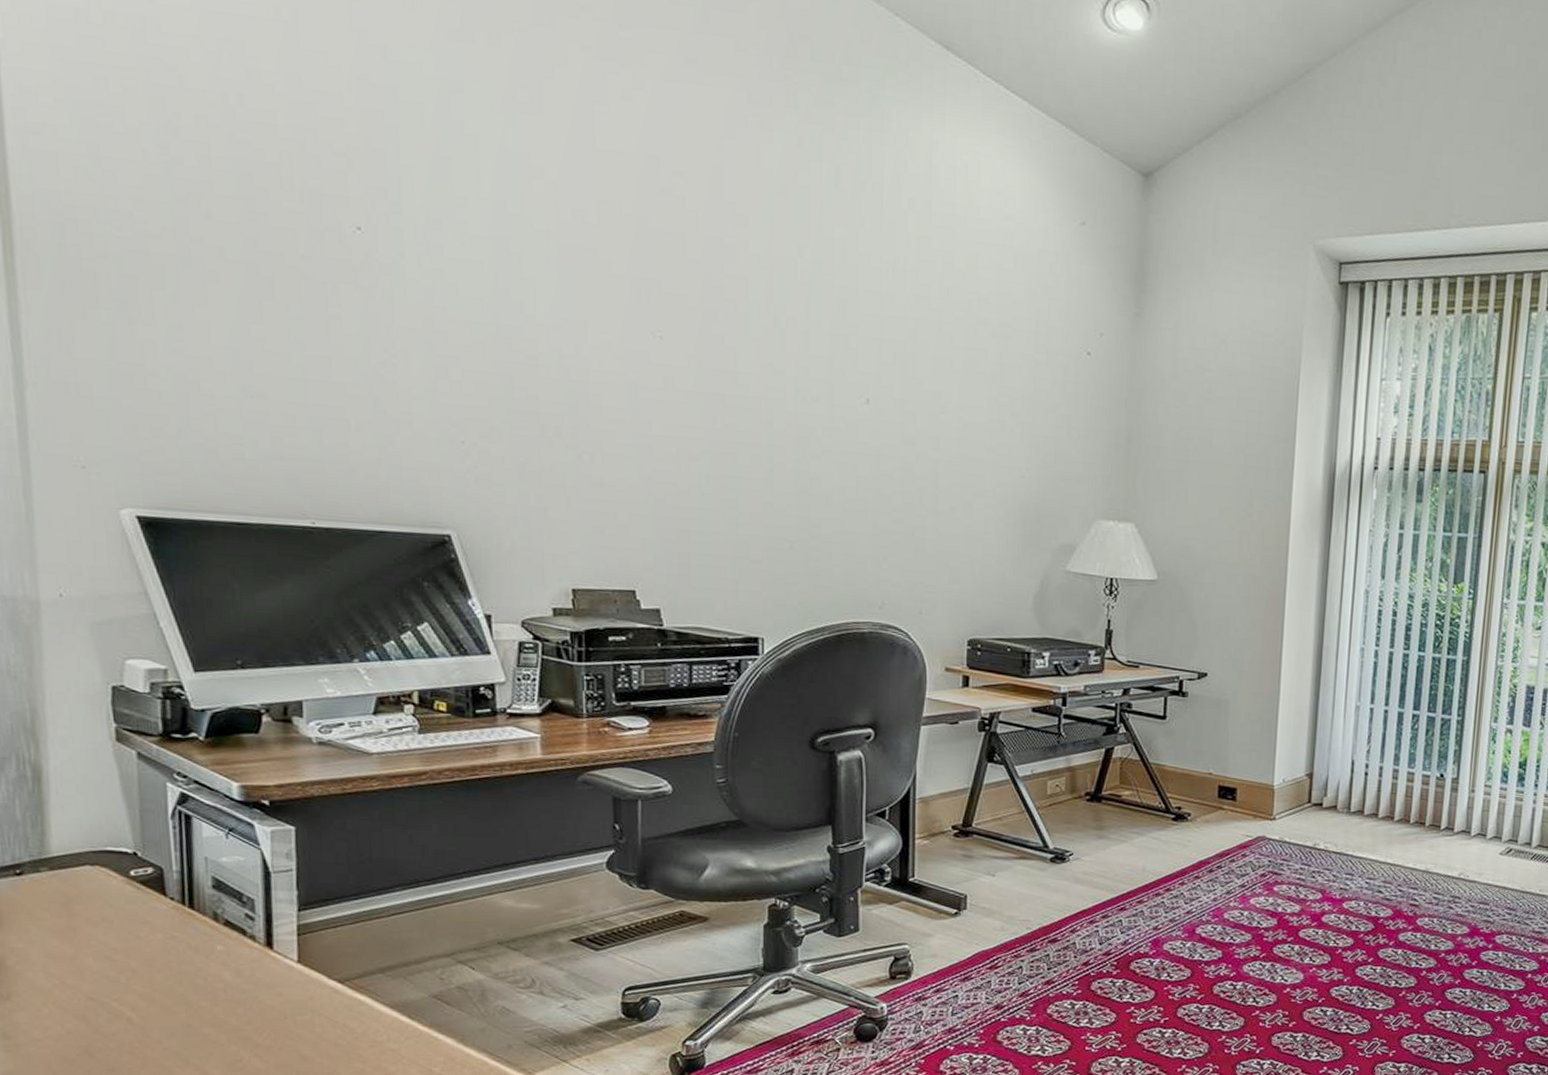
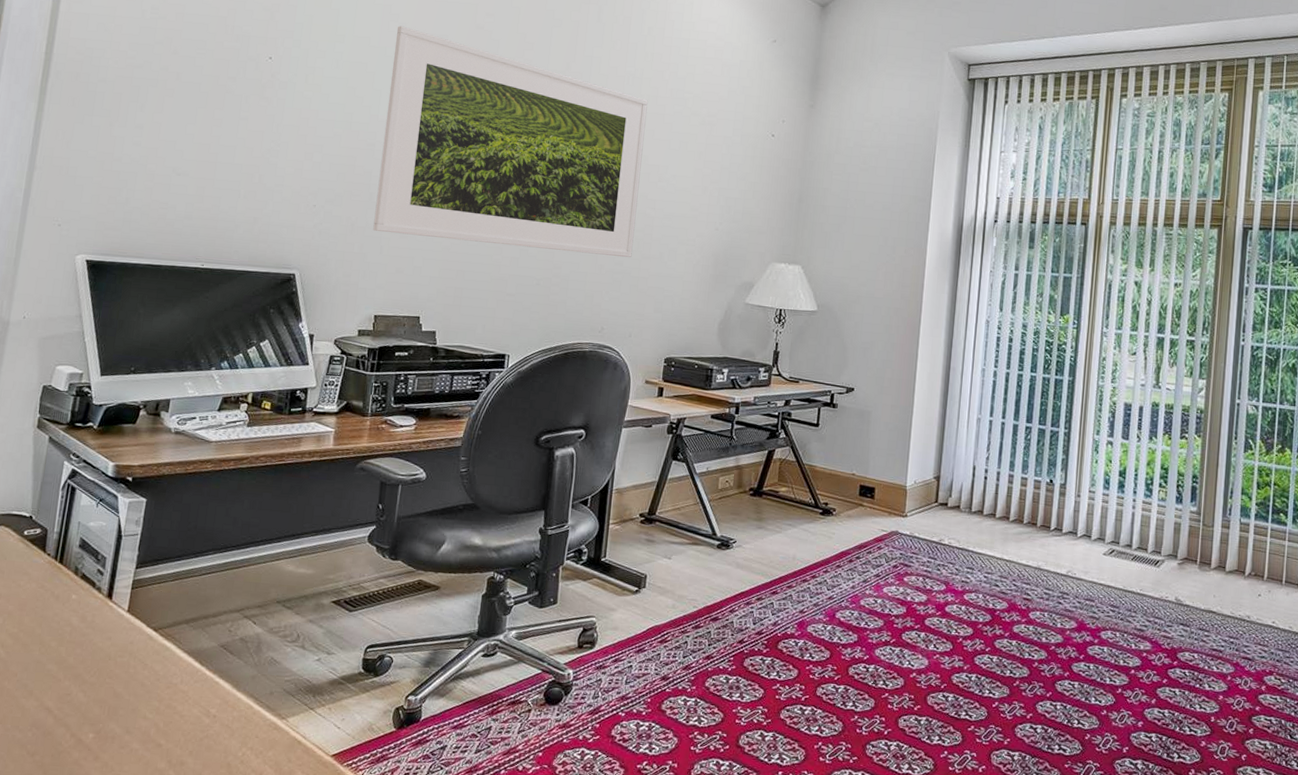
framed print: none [544,185,917,514] -> present [373,26,648,258]

